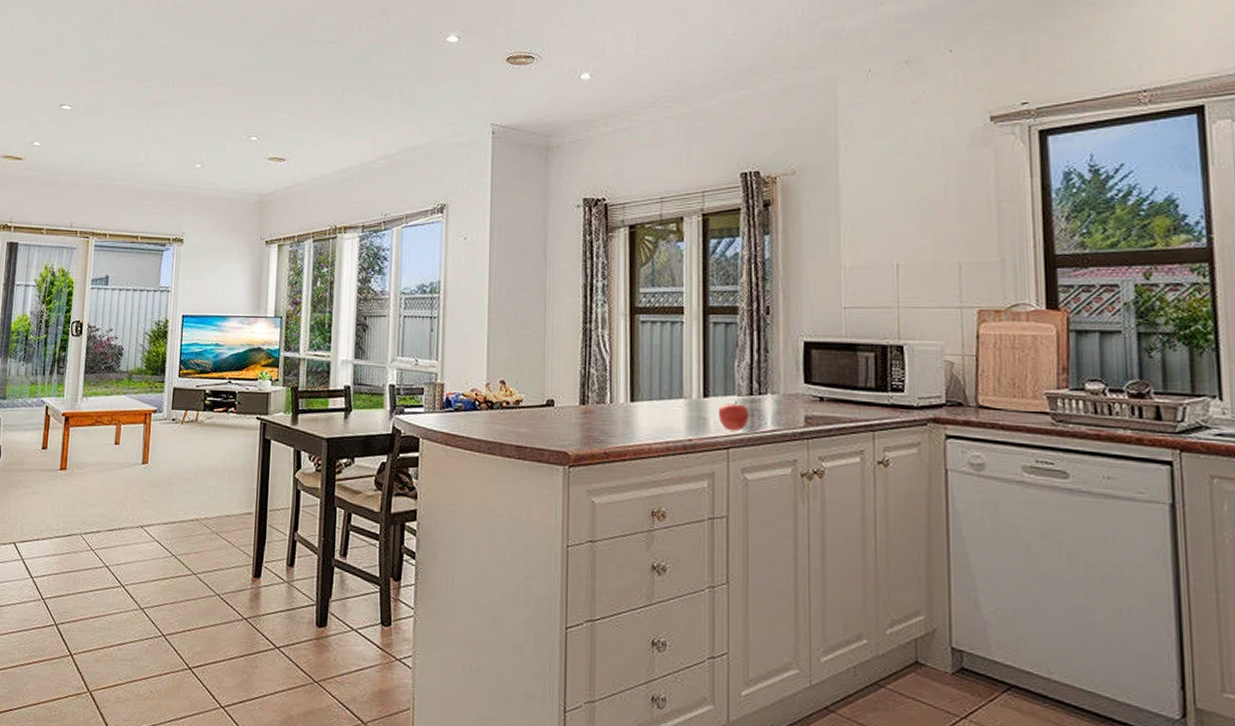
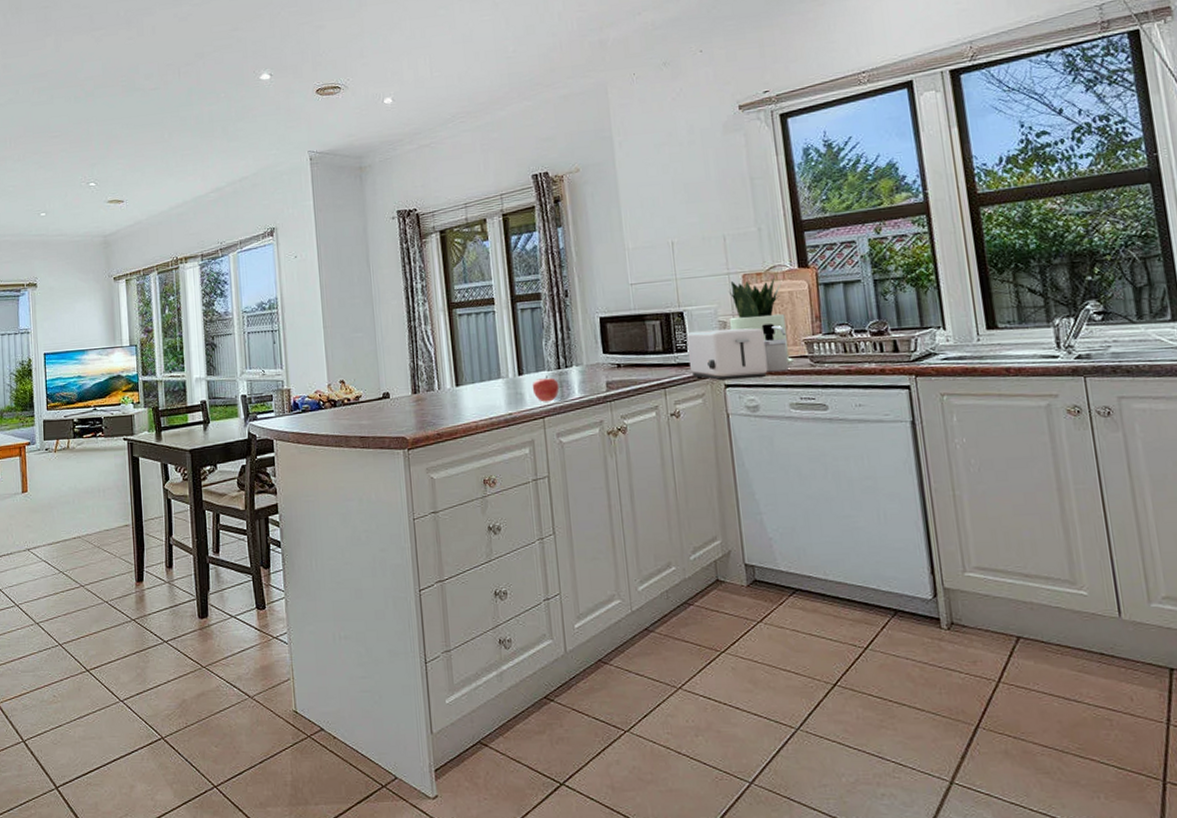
toaster: none [905,369,999,433] -> present [687,328,768,381]
planter: none [957,315,1035,421] -> present [728,277,796,365]
soap dispenser: none [996,370,1025,427] -> present [761,323,789,372]

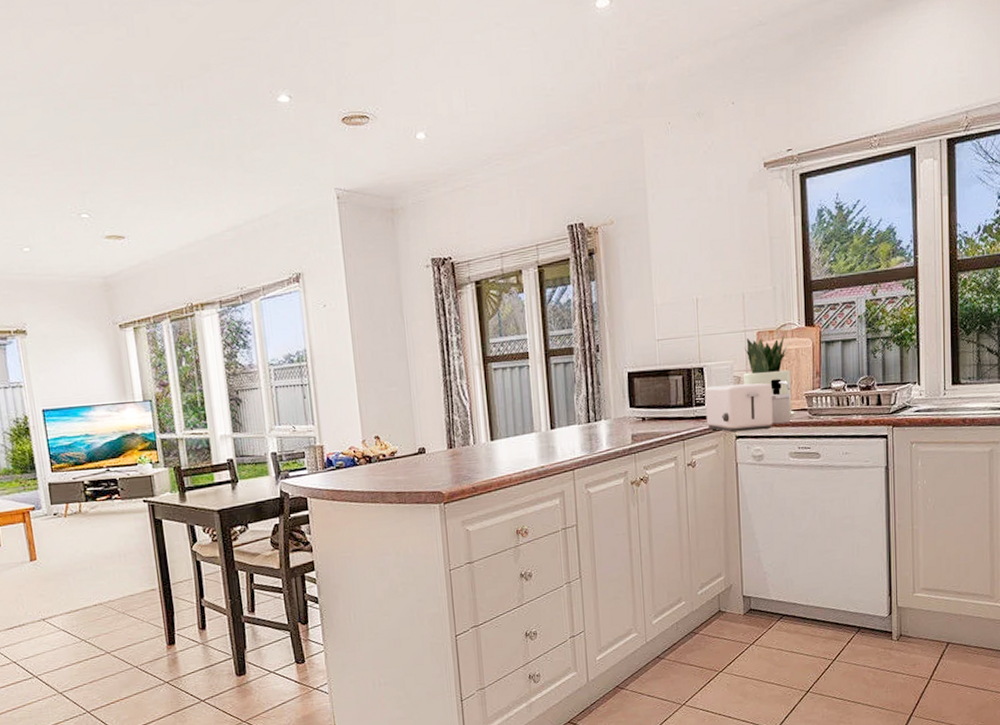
fruit: present [532,375,560,403] -> none [563,429,589,455]

